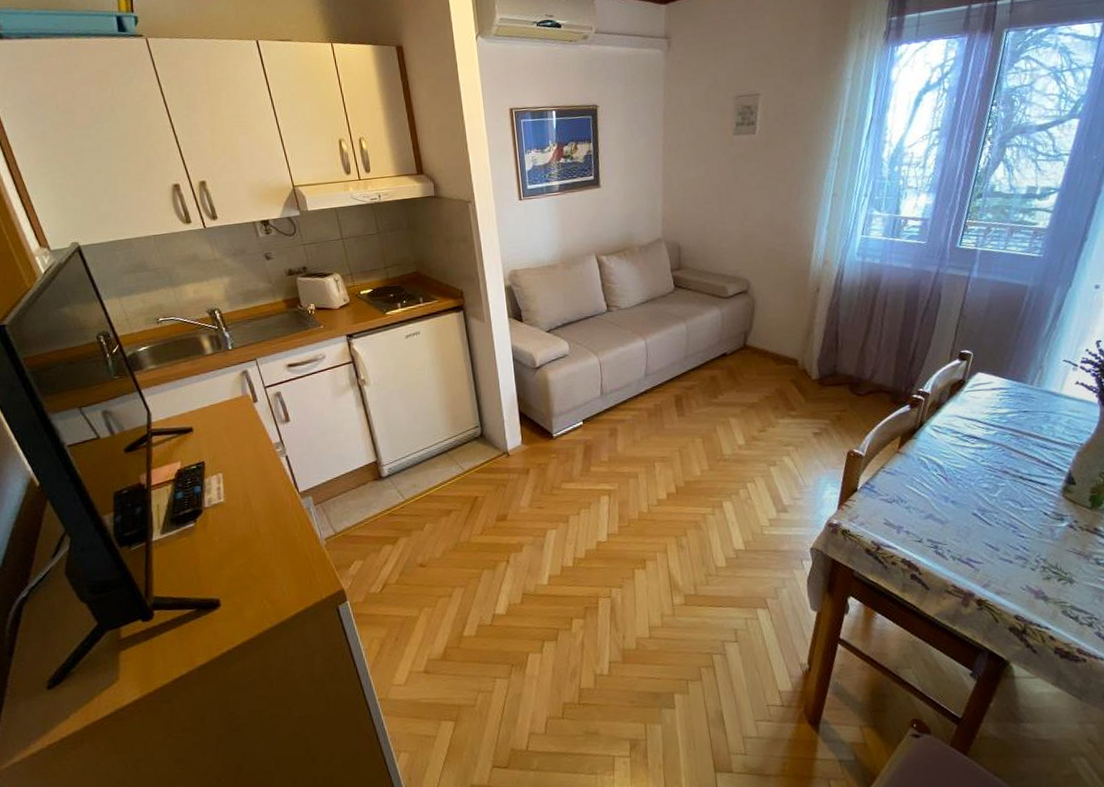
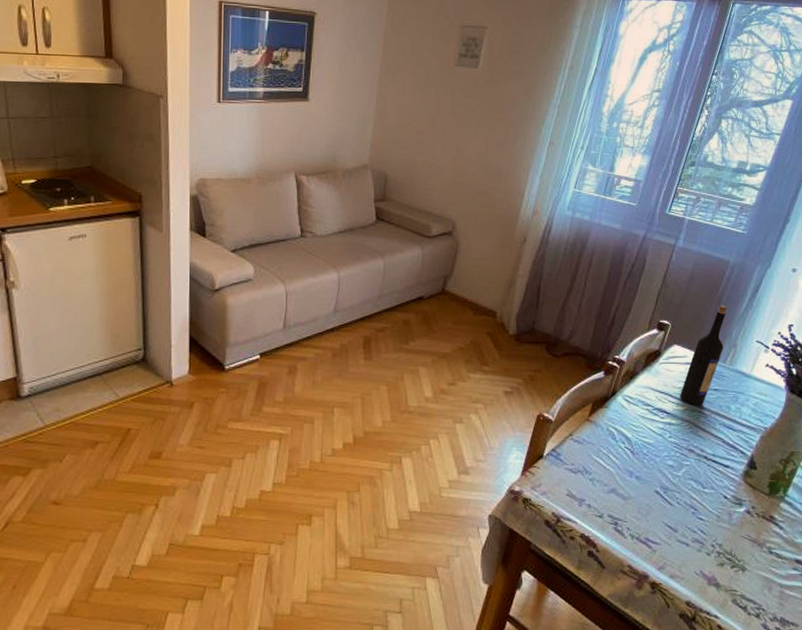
wine bottle: none [988,329,1030,429] -> present [680,305,727,406]

